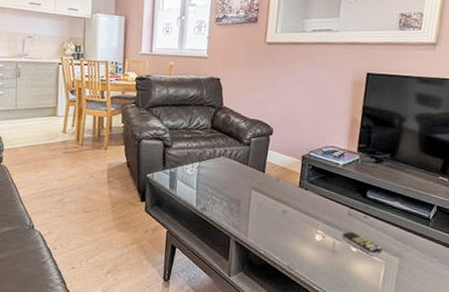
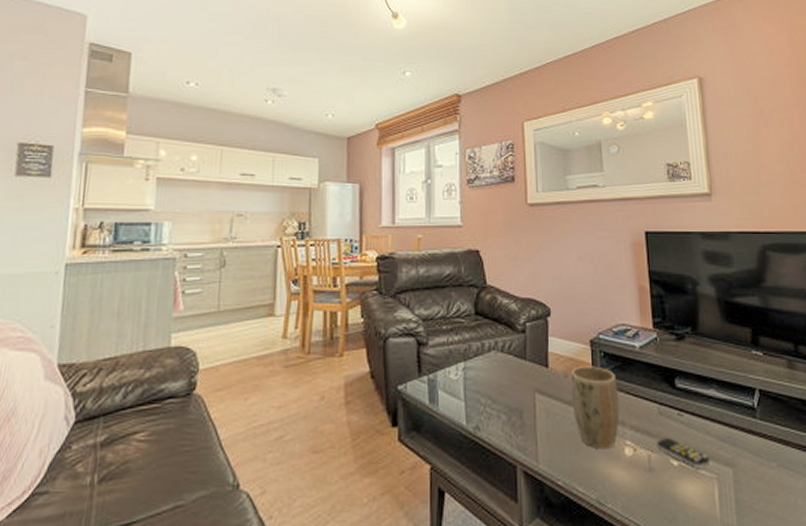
plant pot: none [279,174,319,234] -> present [571,366,620,448]

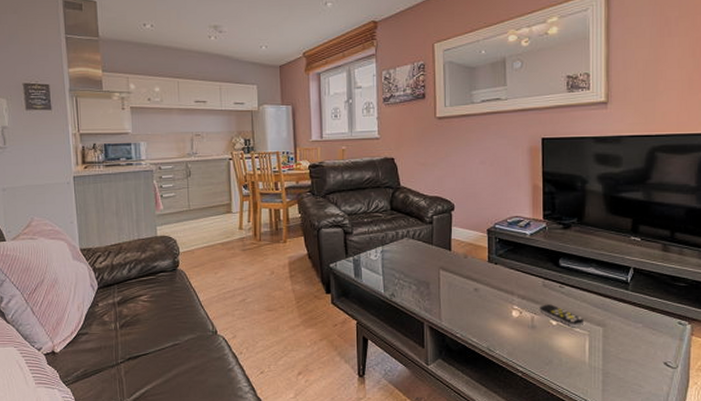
plant pot: present [571,366,620,448] -> none [470,249,510,311]

